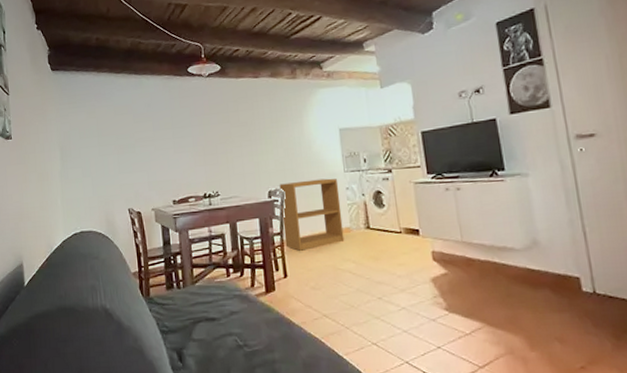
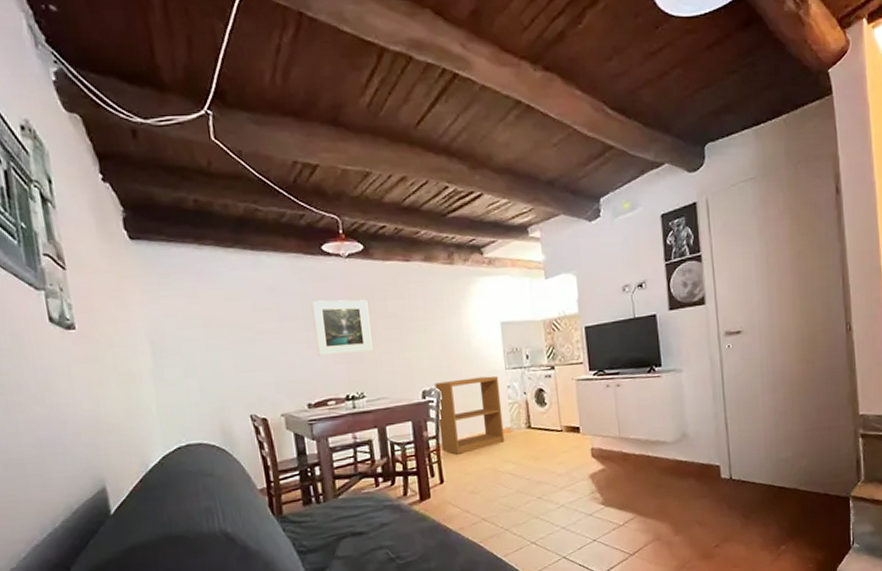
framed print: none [179,111,227,159] -> present [312,299,373,356]

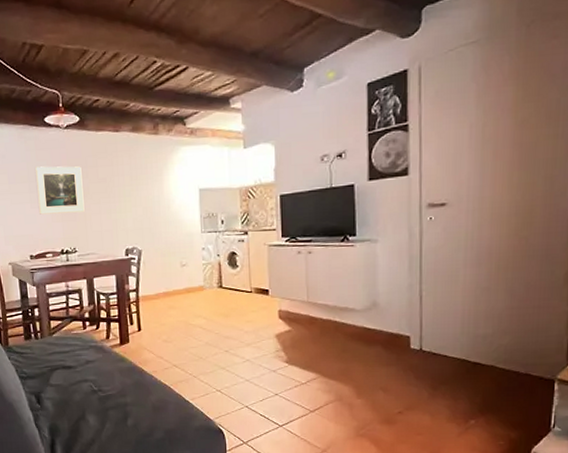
bookshelf: present [434,376,505,455] -> none [137,238,197,307]

